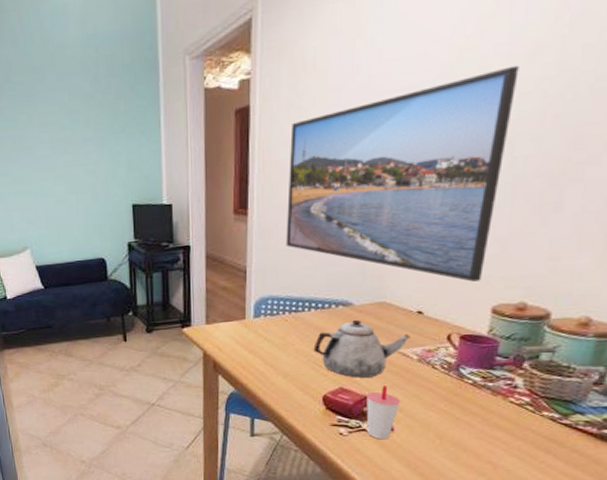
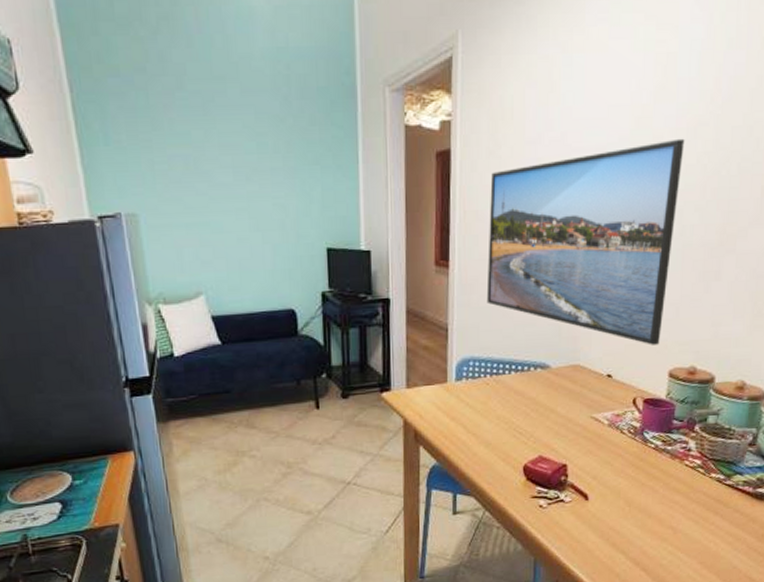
teapot: present [313,320,410,378] -> none [514,384,601,445]
cup: present [365,386,401,440] -> none [563,453,595,510]

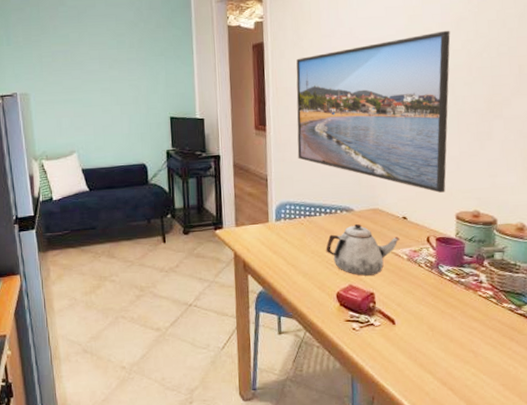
teapot: none [514,384,601,445] -> present [325,224,400,276]

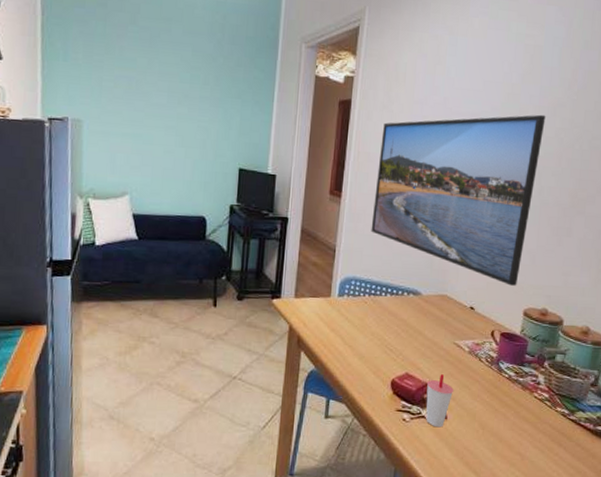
teapot: present [325,224,400,276] -> none [386,309,464,365]
cup: none [370,283,399,333] -> present [426,374,454,428]

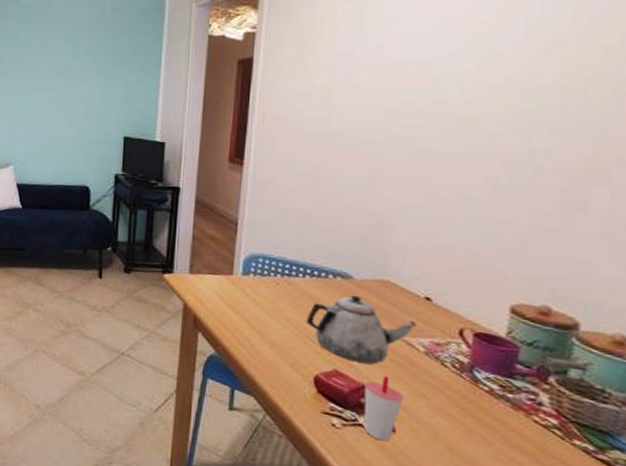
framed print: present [371,114,546,286] -> none [282,57,536,275]
teapot: none [386,309,464,365] -> present [306,296,417,365]

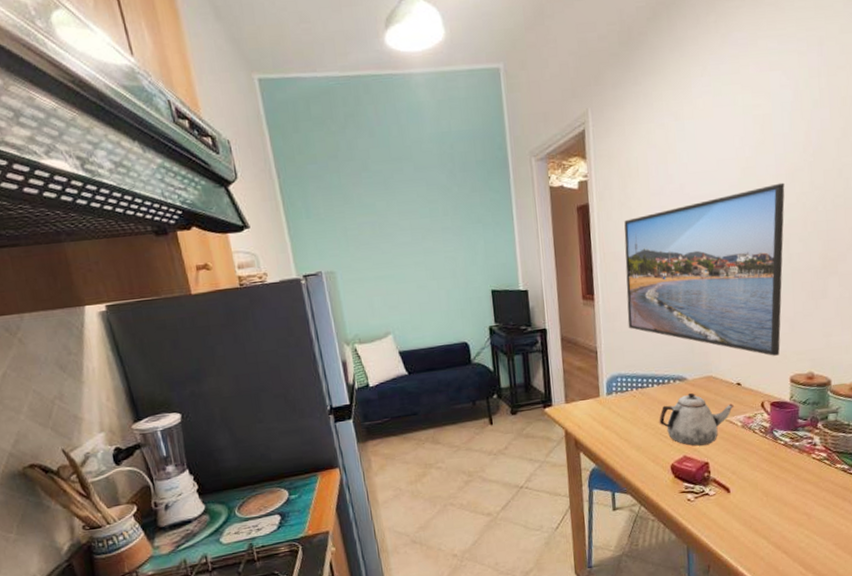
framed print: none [282,57,536,275] -> present [624,182,785,356]
cup: present [363,376,405,442] -> none [705,451,733,502]

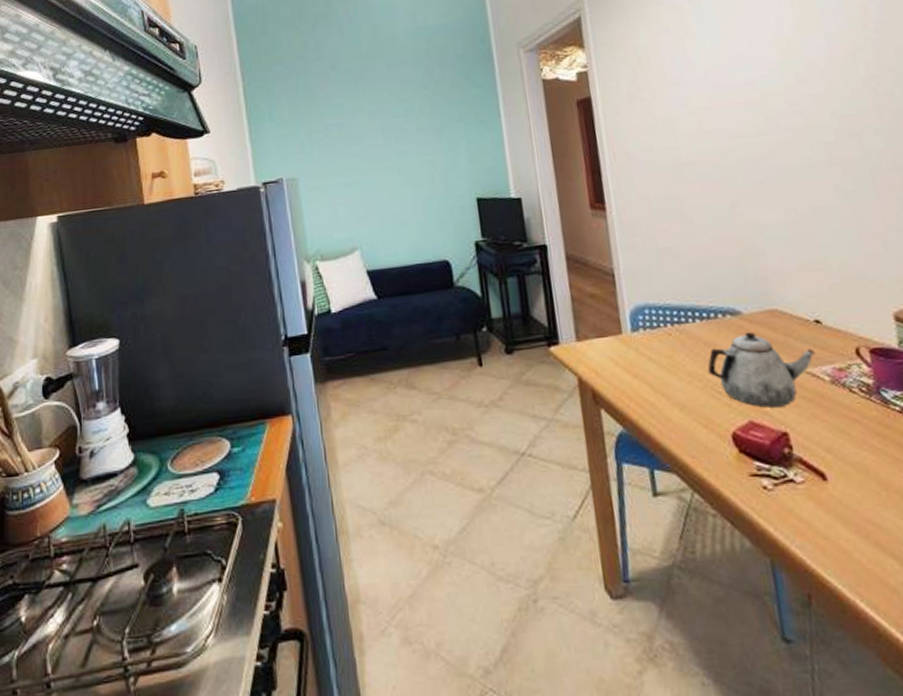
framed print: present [624,182,785,356] -> none [637,65,873,284]

